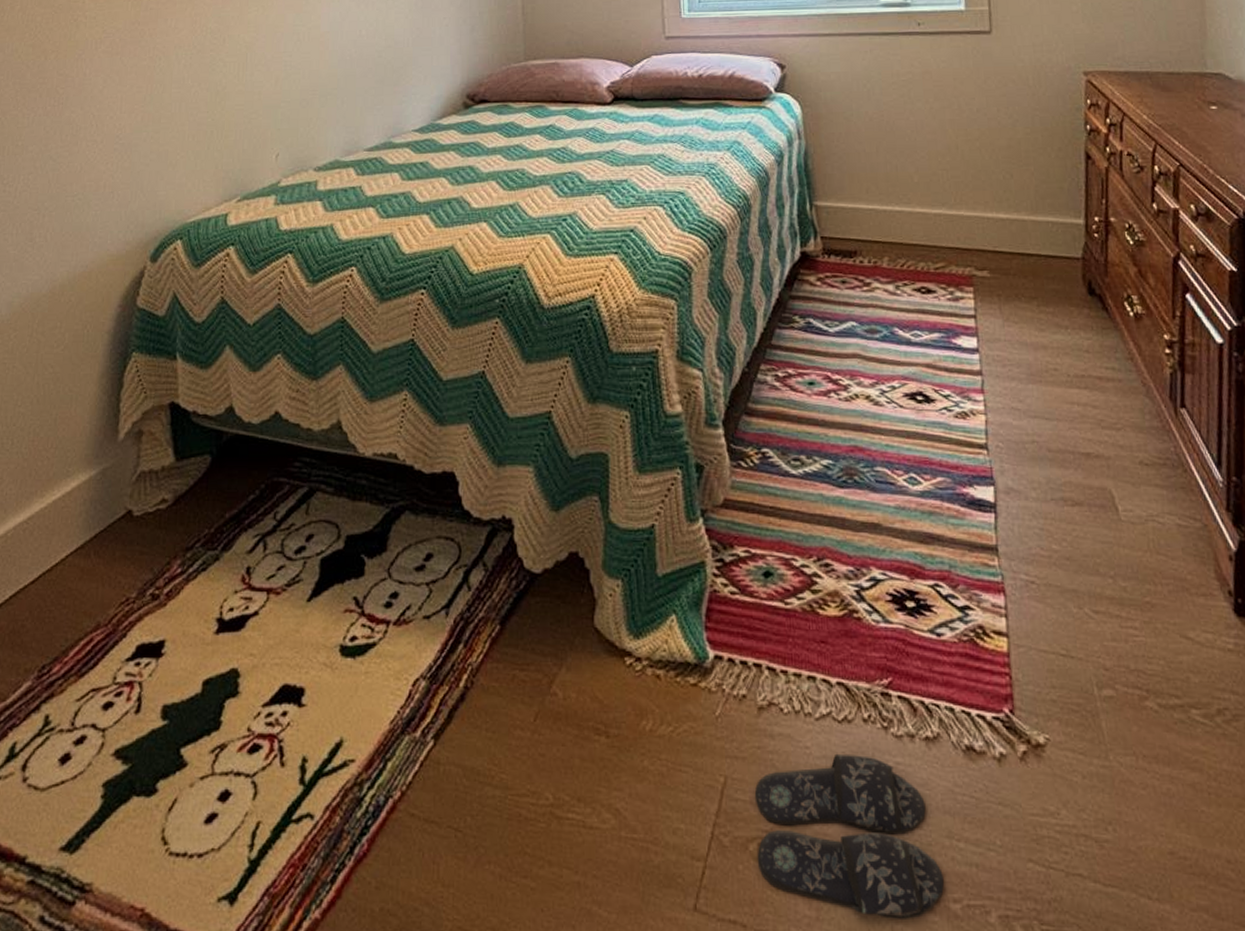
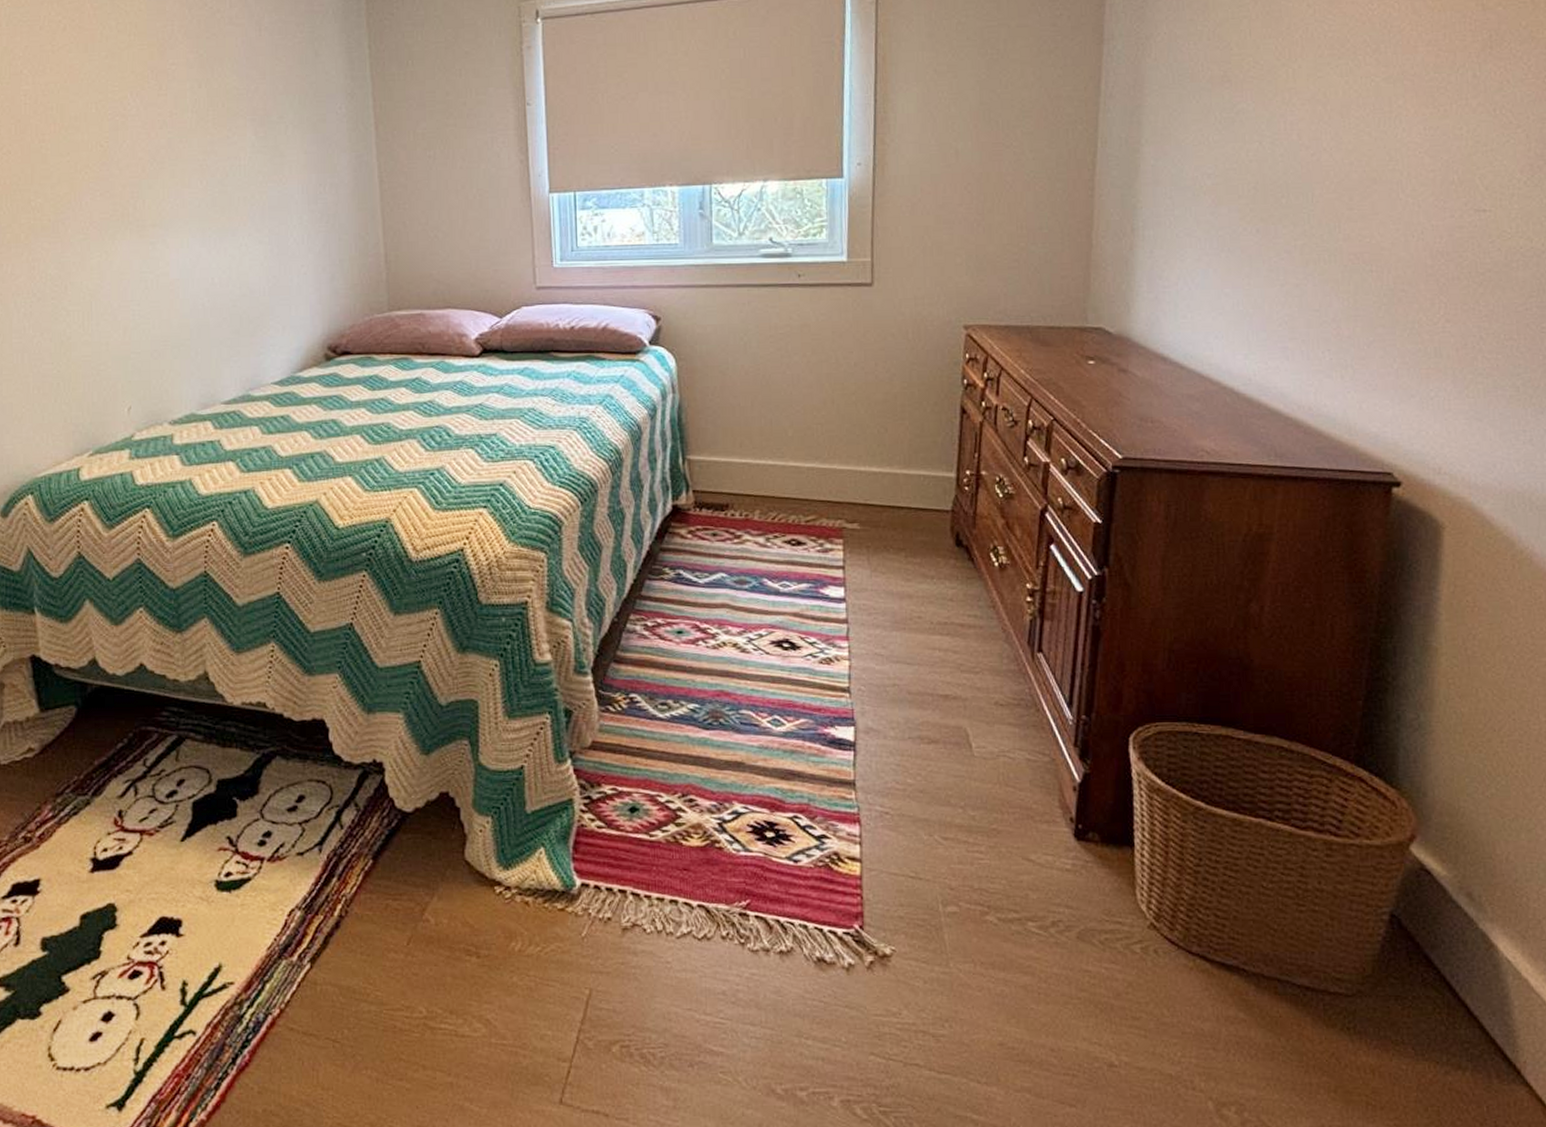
slippers: present [755,755,944,921] -> none [619,968,792,1107]

